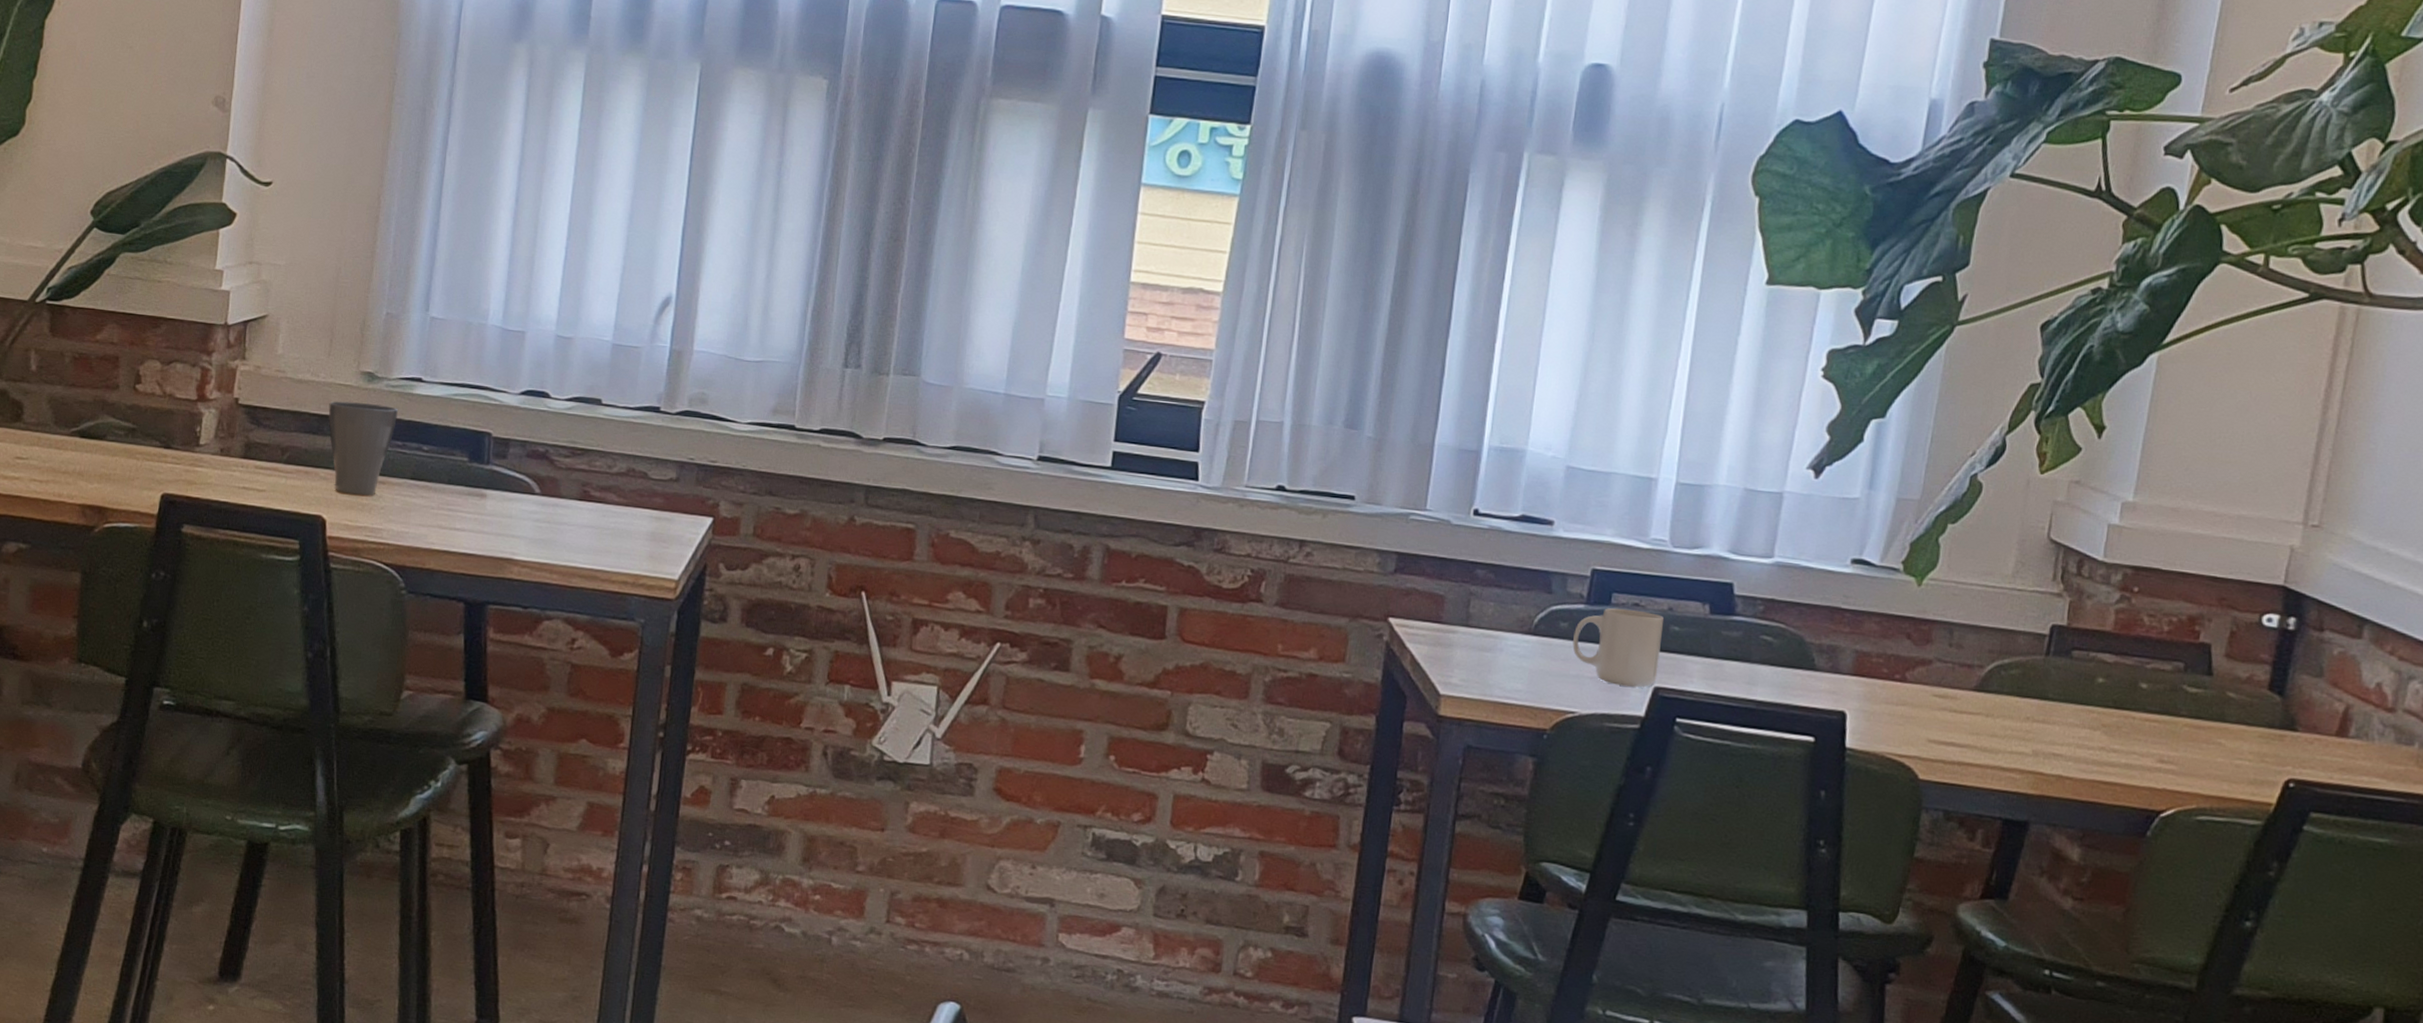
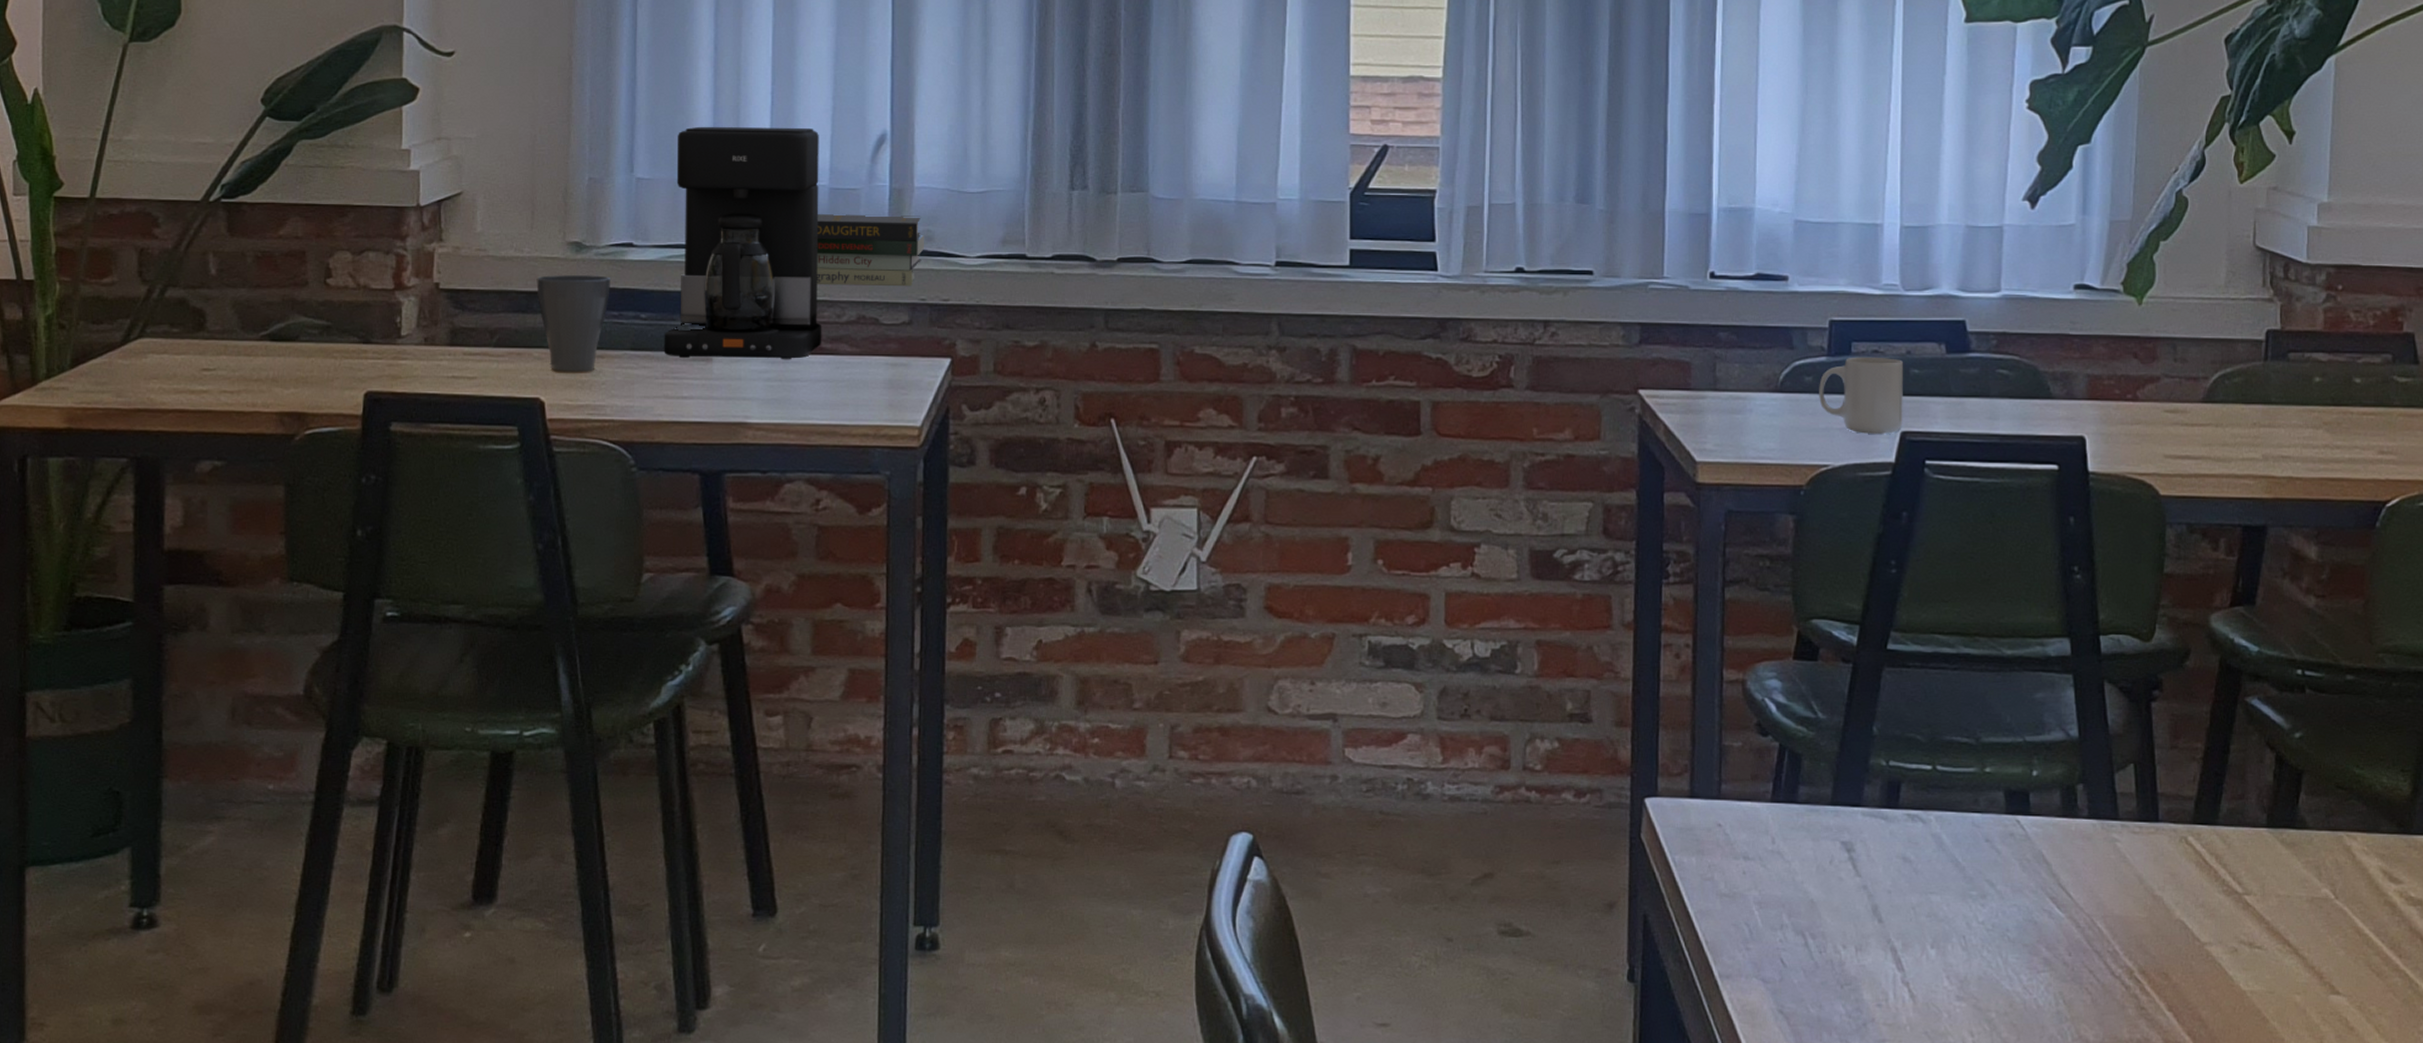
coffee maker: none [441,273,607,504] -> present [664,126,822,360]
books: none [591,368,698,446] -> present [816,214,924,287]

